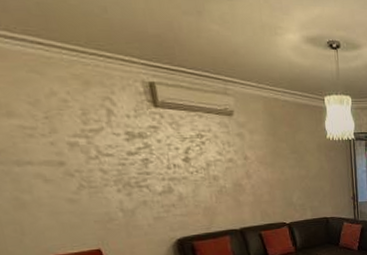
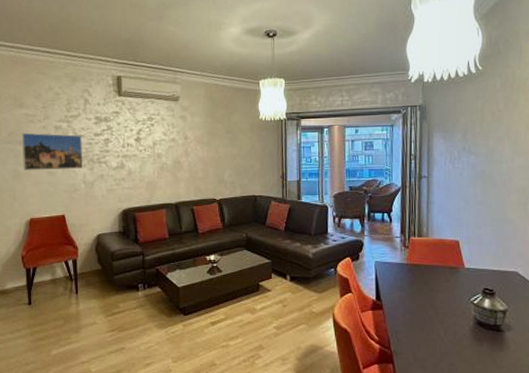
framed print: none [18,150,118,199] -> present [21,133,83,171]

